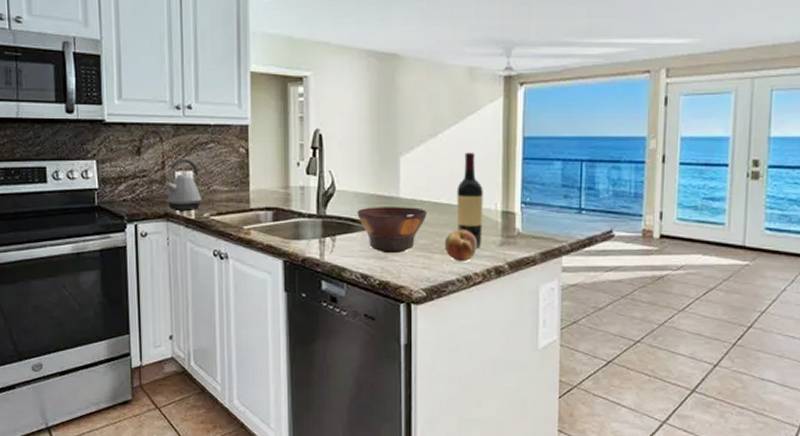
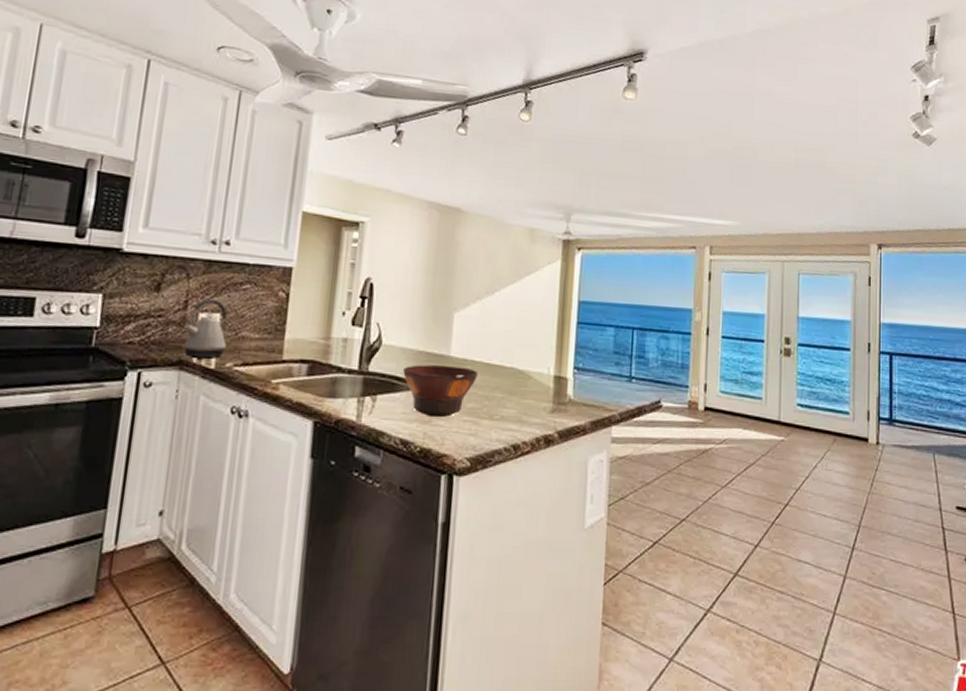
fruit: present [444,229,478,262] -> none [493,393,528,430]
wine bottle: present [456,152,483,248] -> none [508,313,537,415]

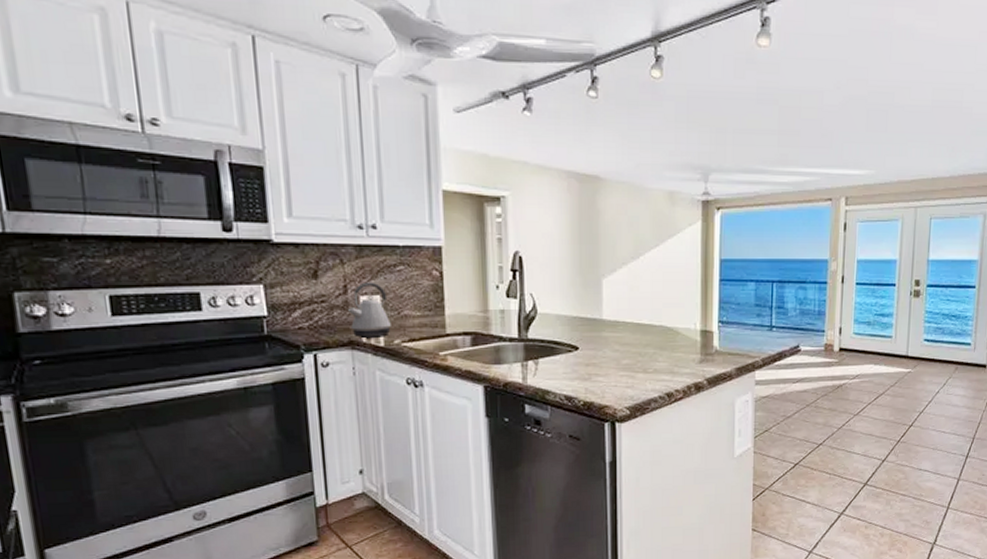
bowl: present [403,364,478,418] -> none [560,328,630,375]

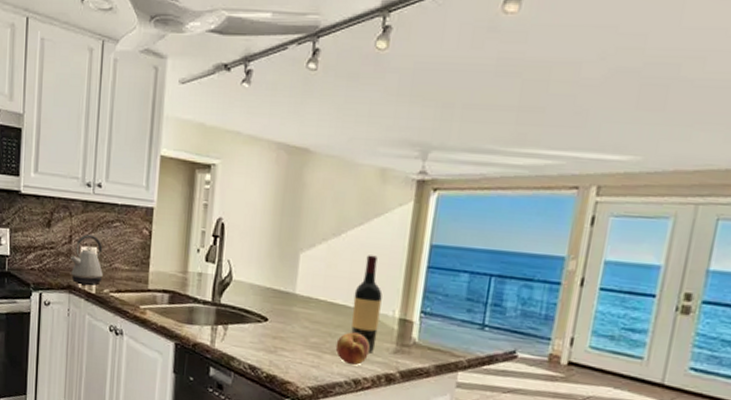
fruit: none [647,349,679,380] -> present [335,332,371,366]
wine bottle: none [658,274,683,366] -> present [351,255,383,353]

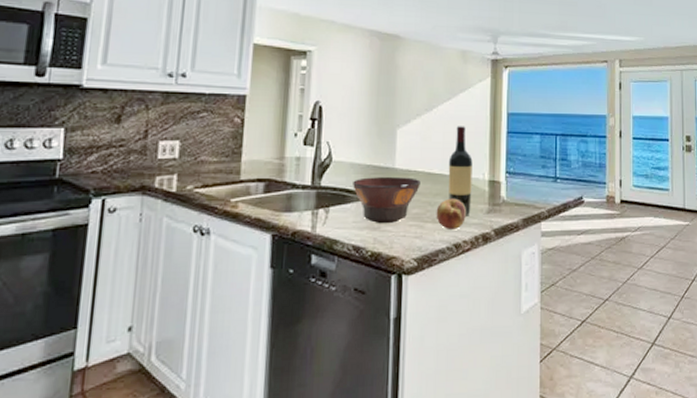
kettle: present [71,234,103,285] -> none [145,127,187,183]
bowl: none [251,300,322,349] -> present [353,177,421,224]

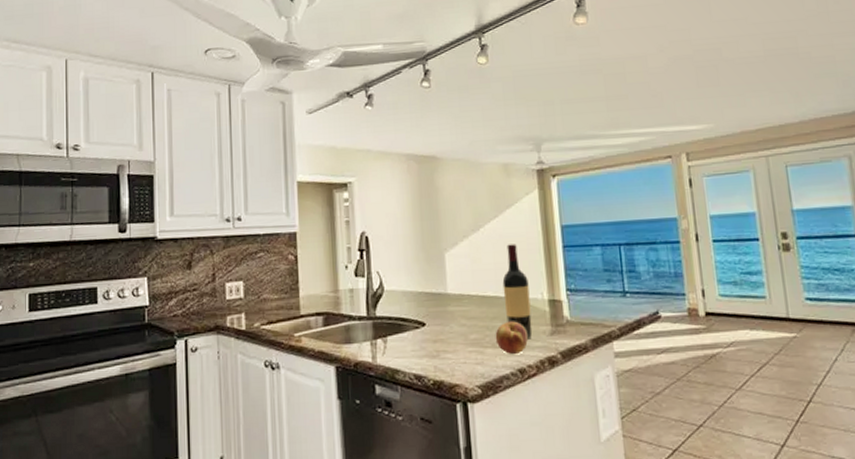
bowl: present [353,177,421,224] -> none [407,302,476,352]

